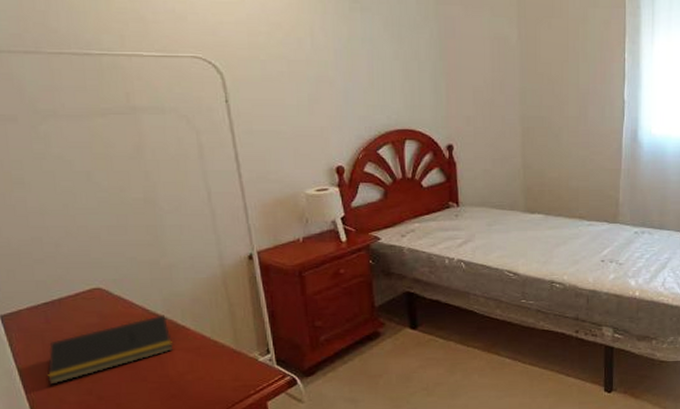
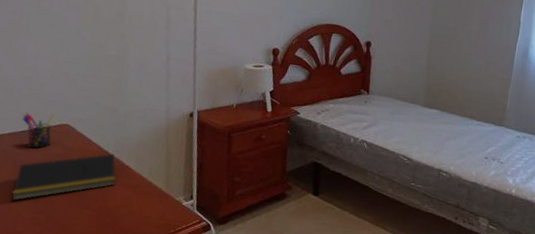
pen holder: none [40,278,83,322] -> present [22,113,55,149]

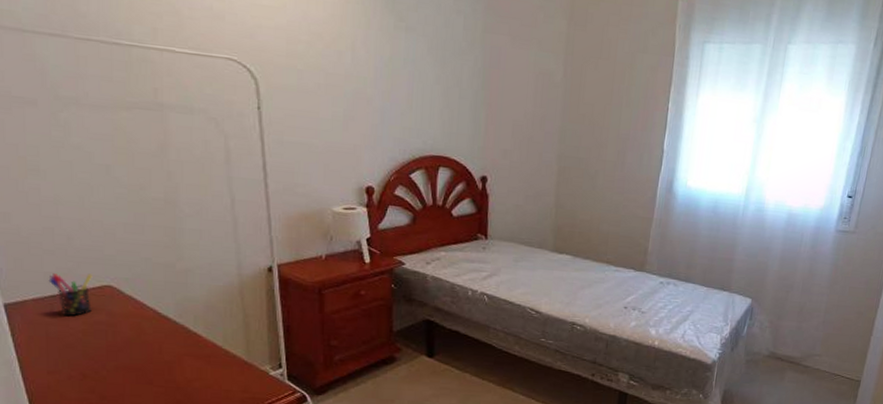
notepad: present [12,153,117,201] -> none [50,318,183,380]

